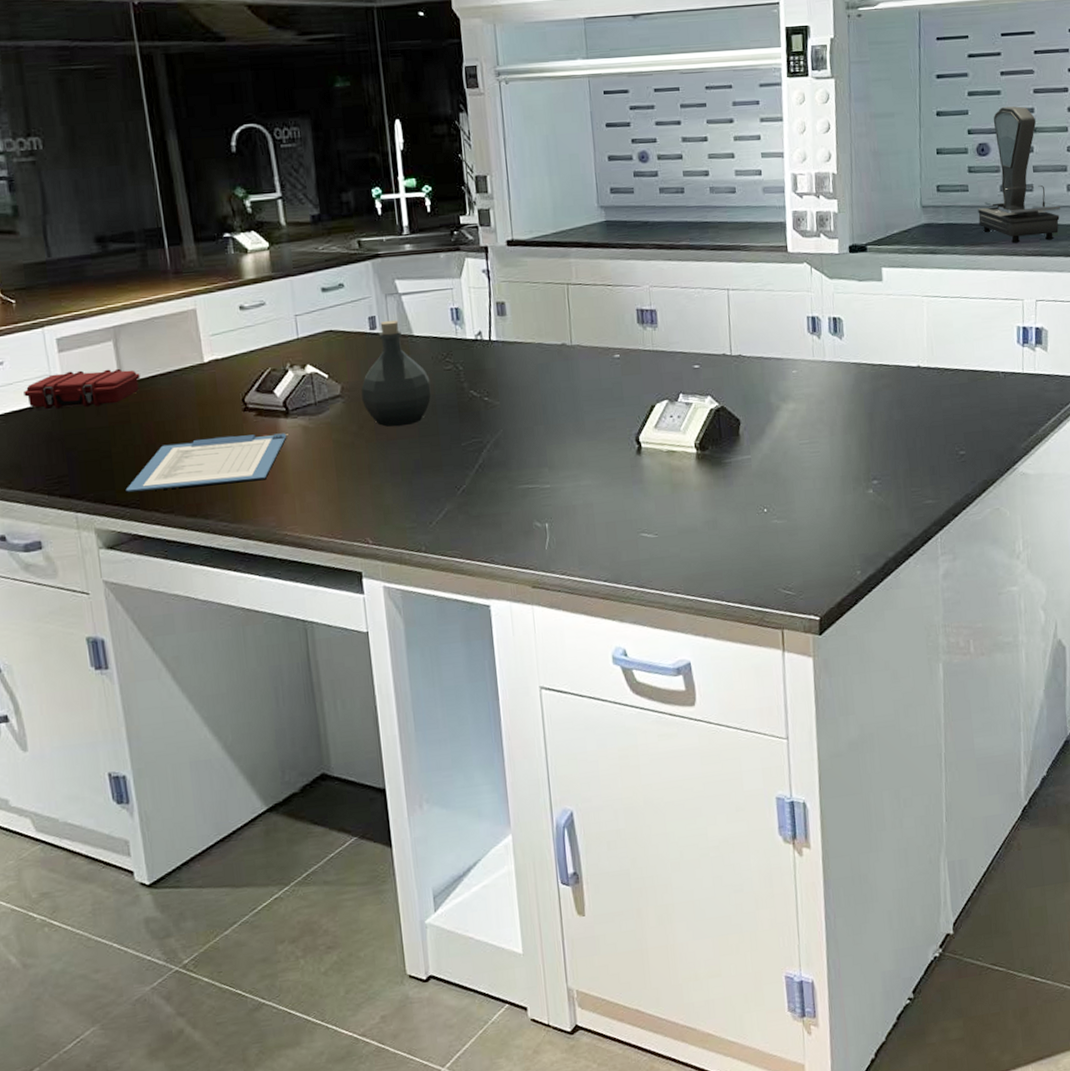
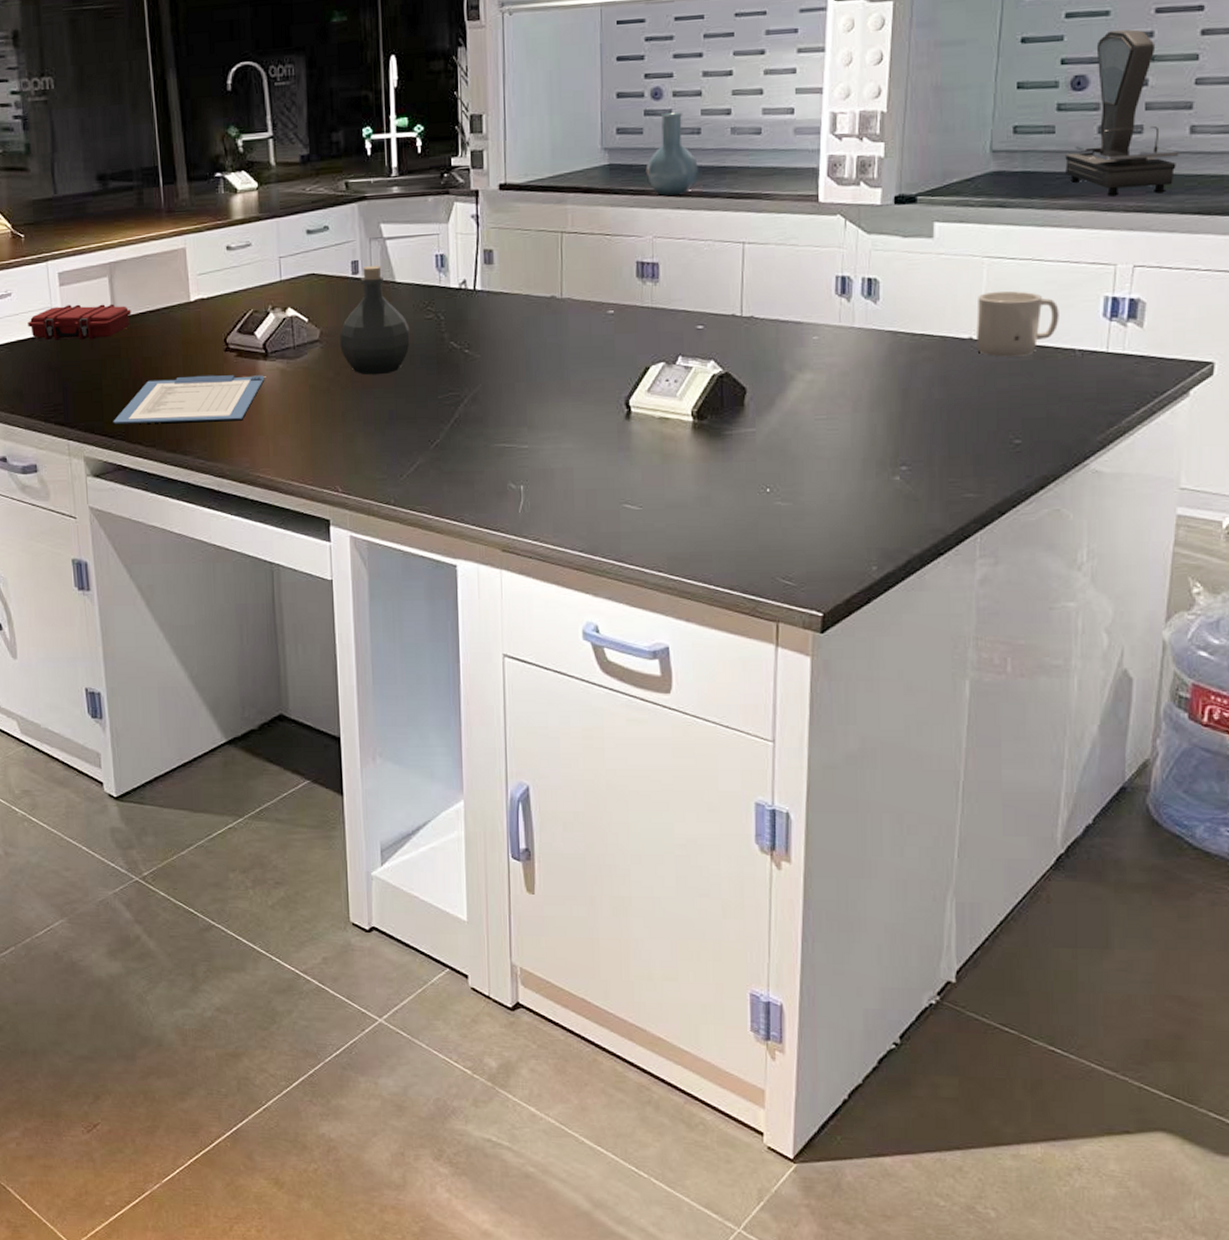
flask: none [638,174,686,249] -> present [645,112,699,196]
mug: none [921,324,985,381] -> present [976,291,1059,357]

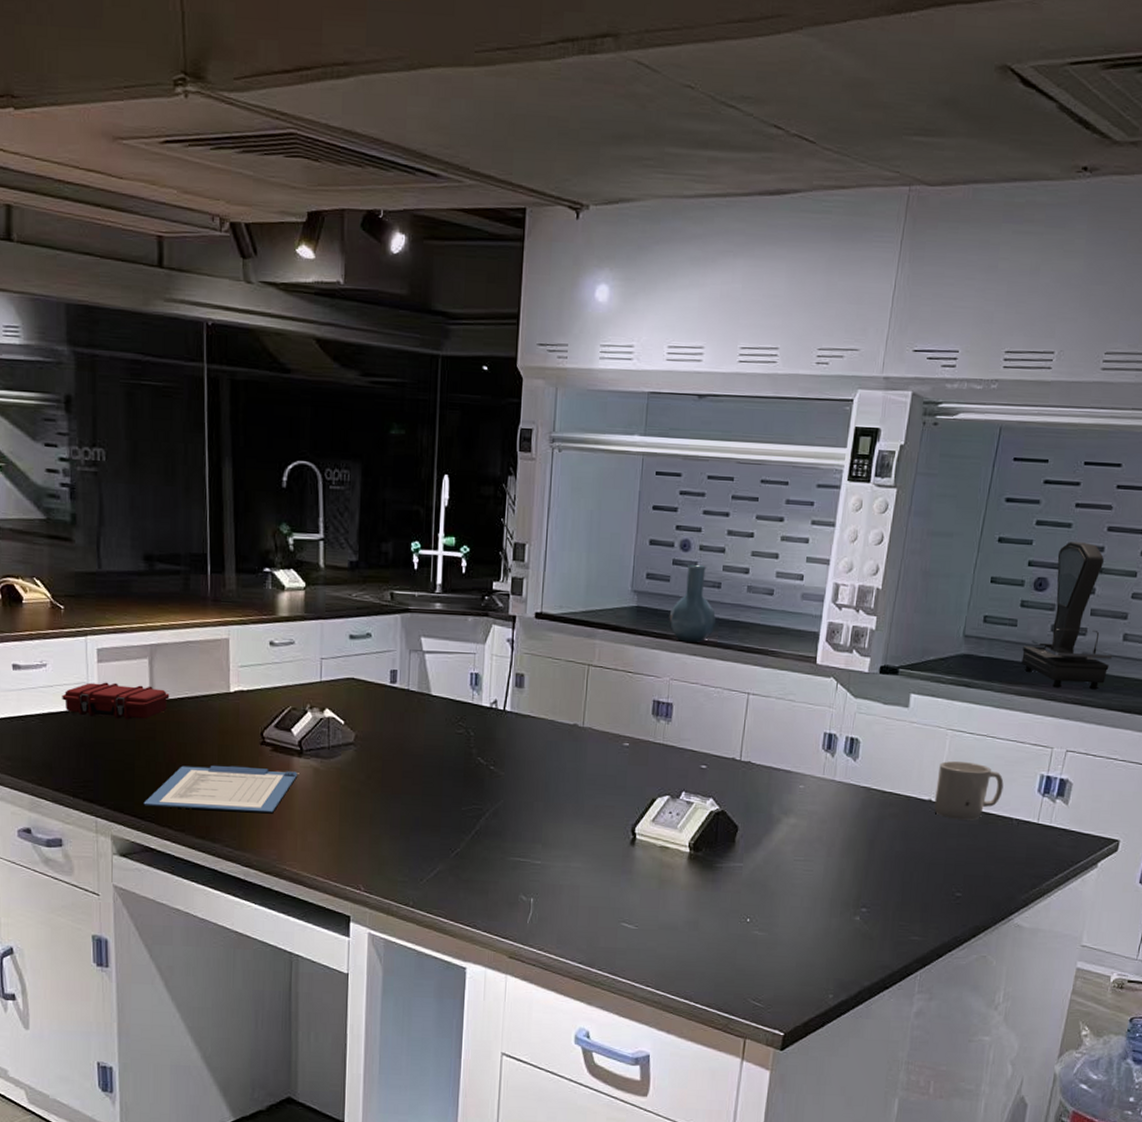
flask: present [340,266,410,376] -> none [373,677,441,783]

